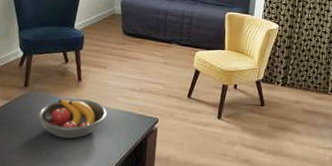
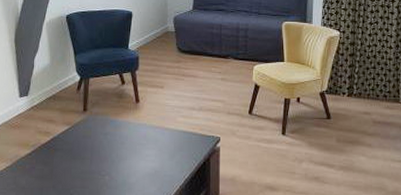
fruit bowl: present [37,99,107,139] -> none [98,121,167,162]

